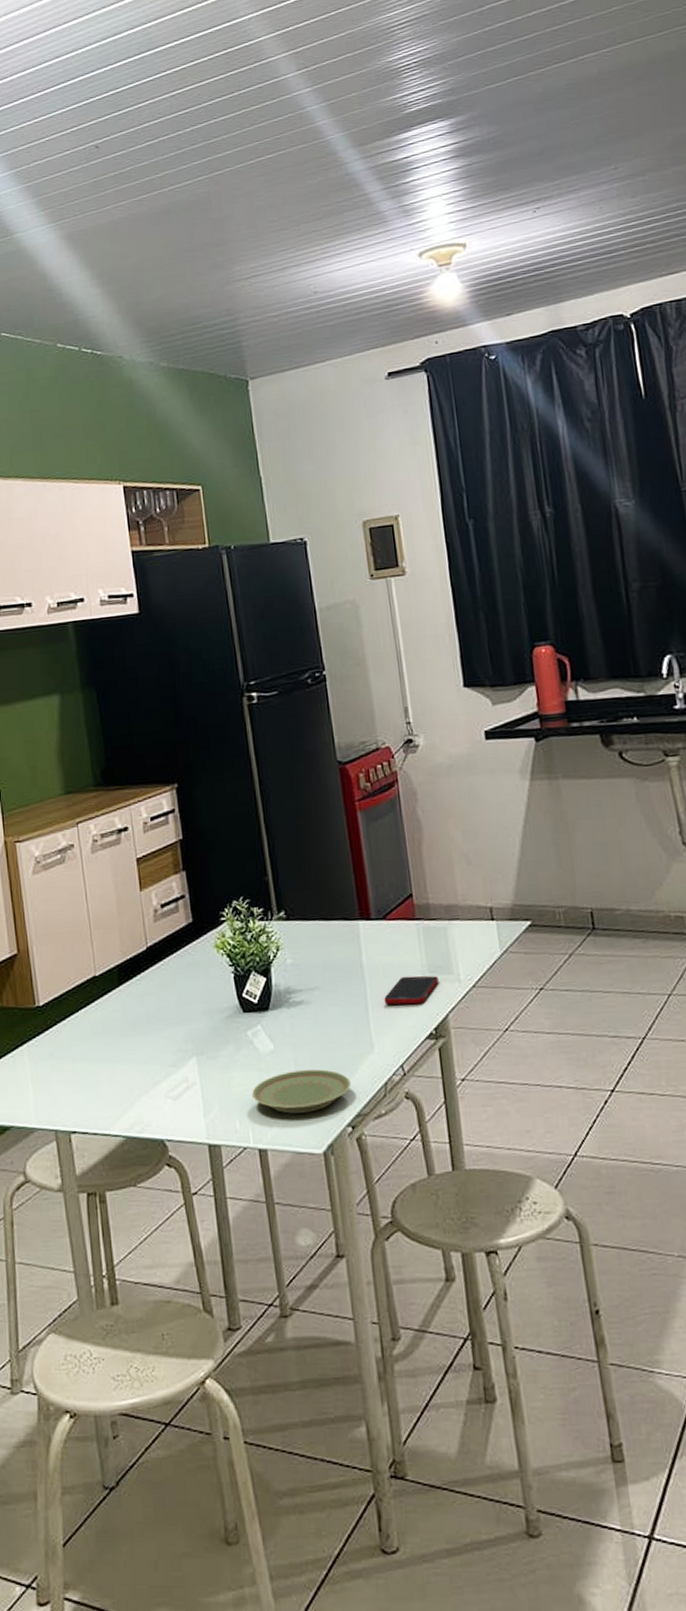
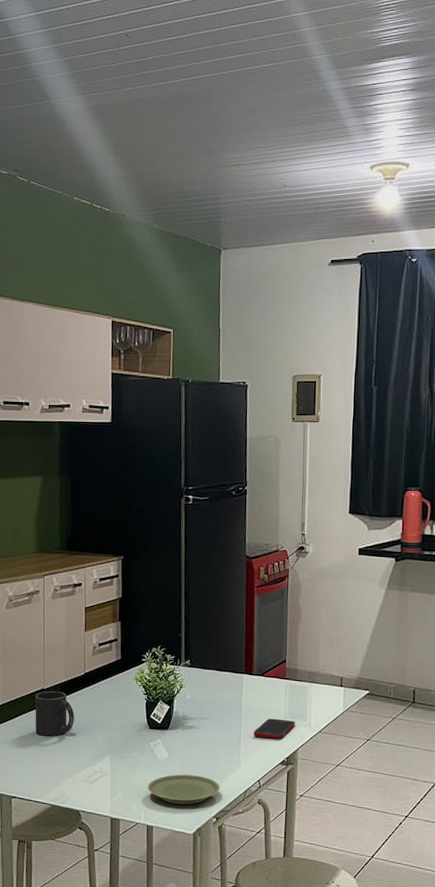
mug: none [85,977,142,1042] -> present [34,691,74,737]

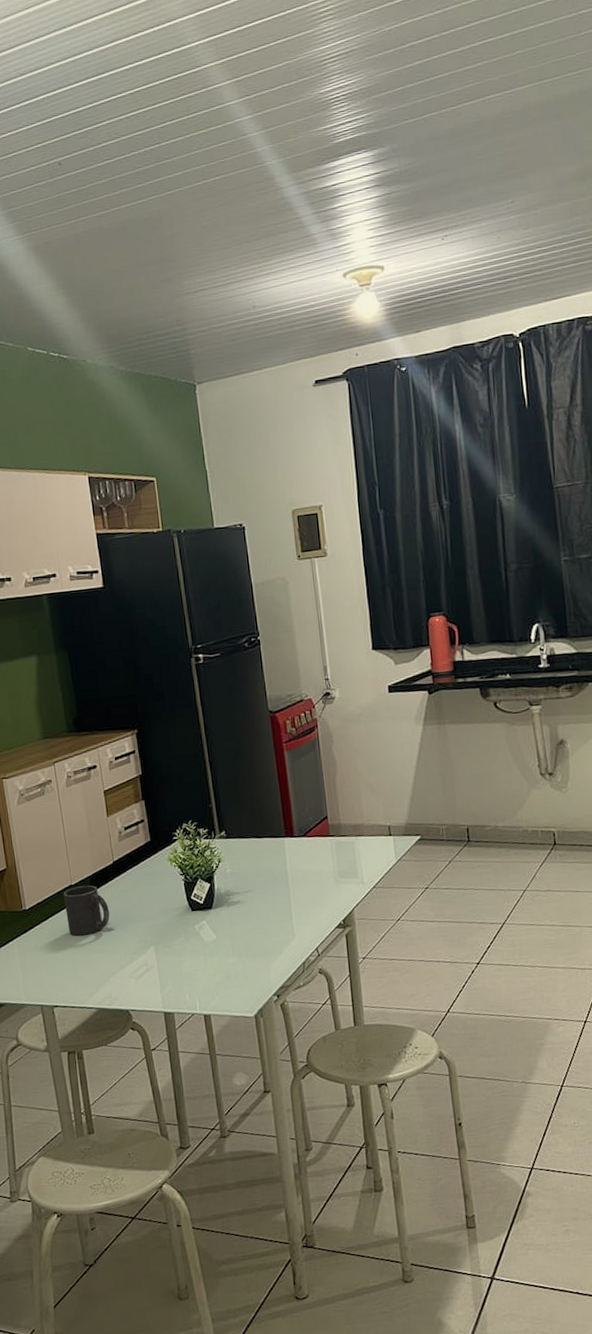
plate: present [148,774,220,805] -> none [199,953,277,987]
cell phone: present [253,718,295,739] -> none [304,879,347,903]

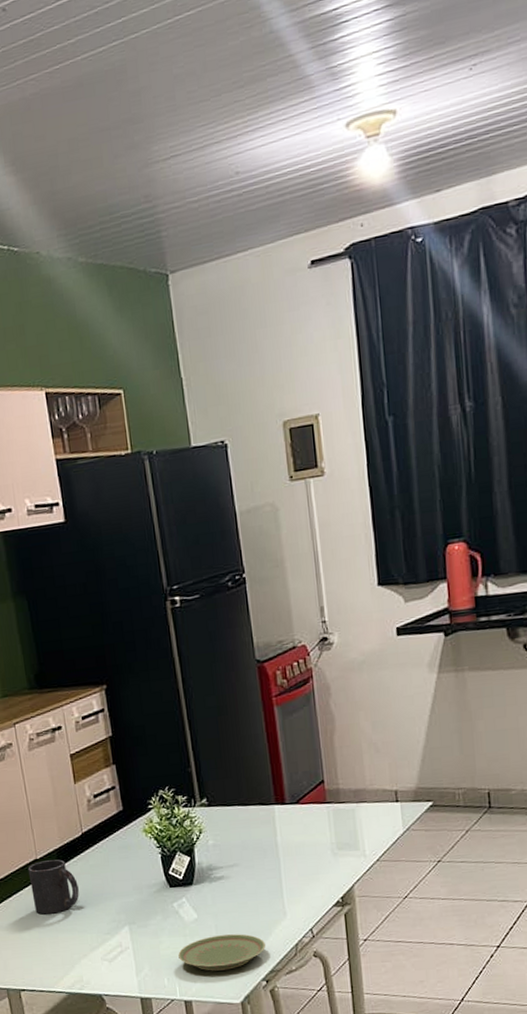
plate: none [199,953,277,987] -> present [178,934,265,971]

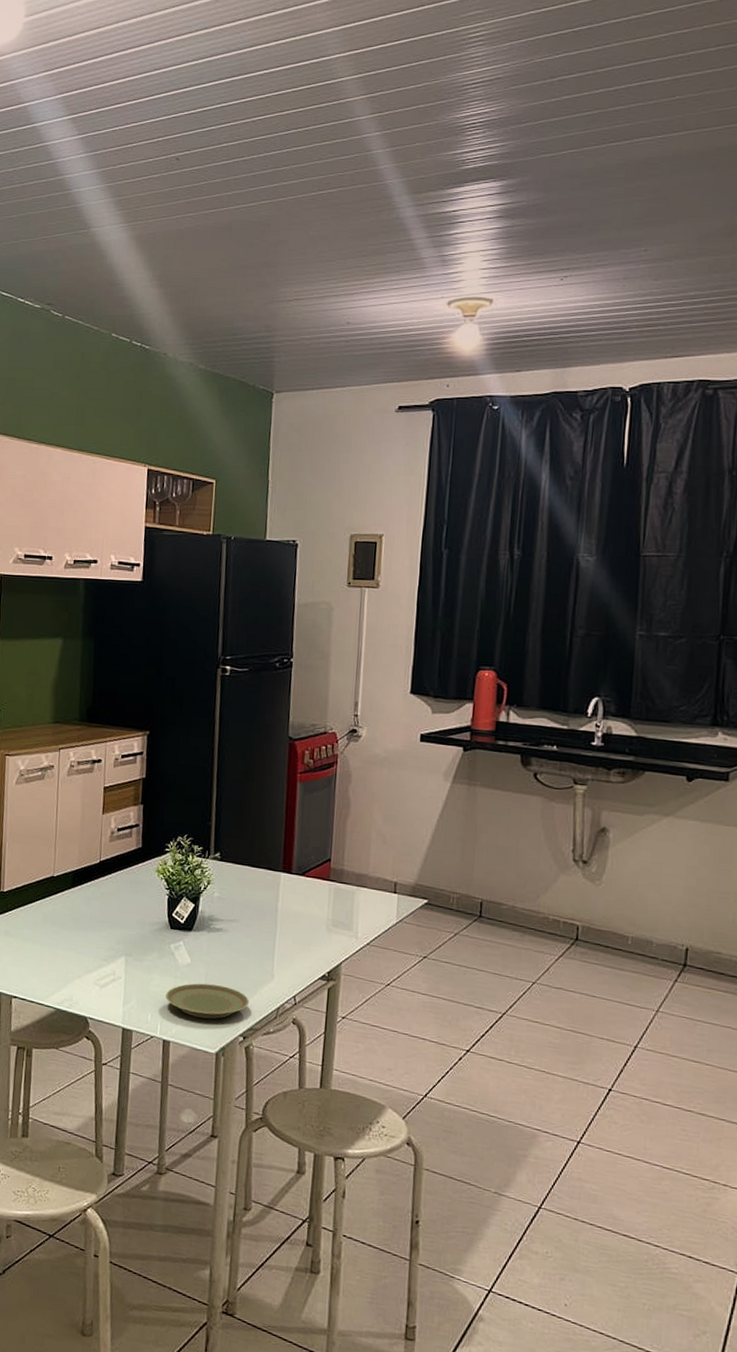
mug: present [27,859,79,915] -> none [42,879,87,931]

